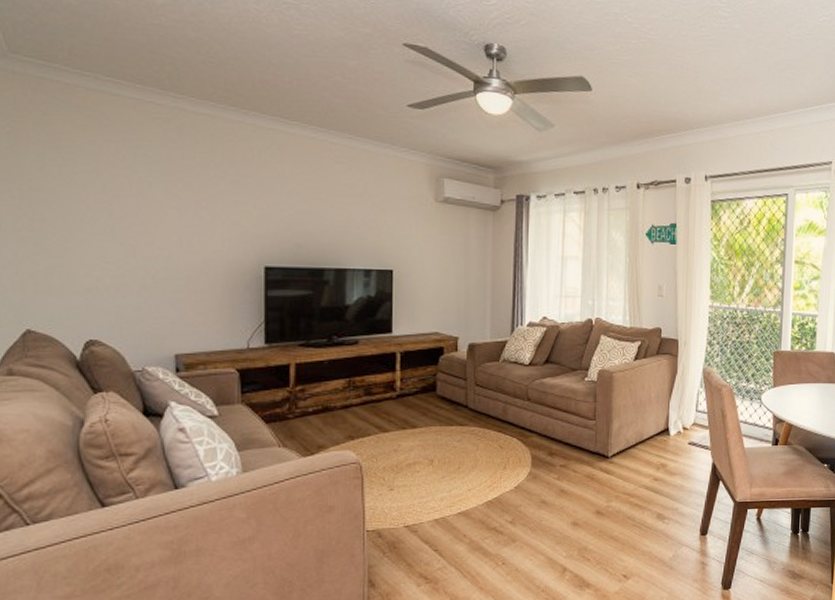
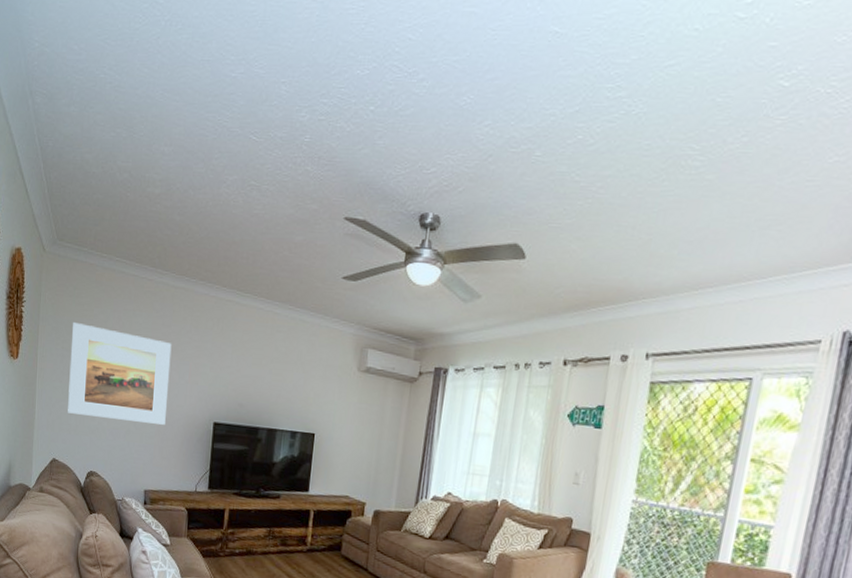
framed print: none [43,156,199,275] -> present [68,323,172,425]

